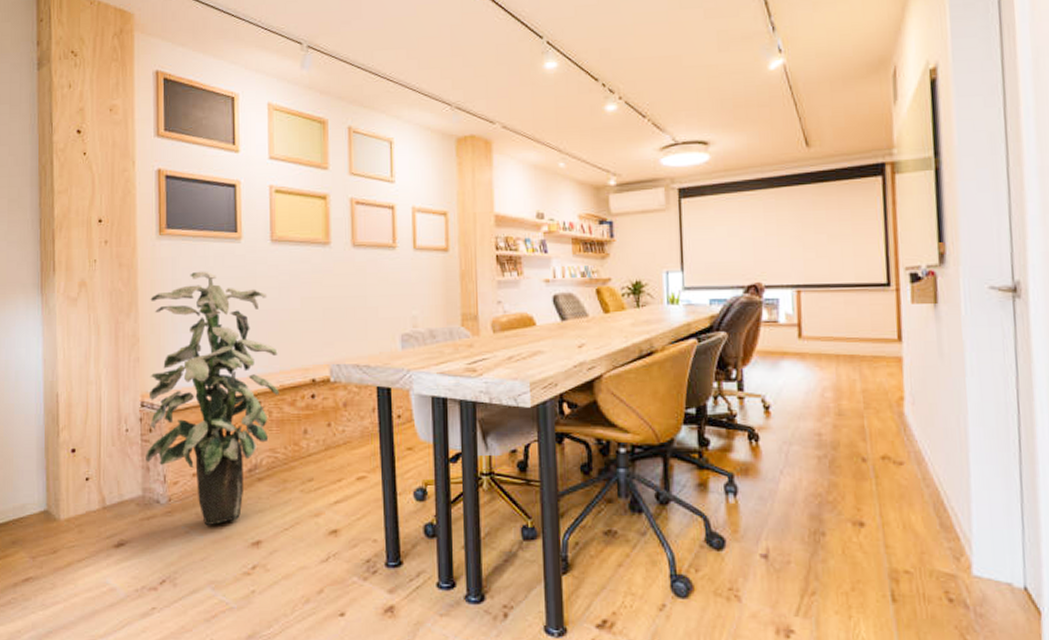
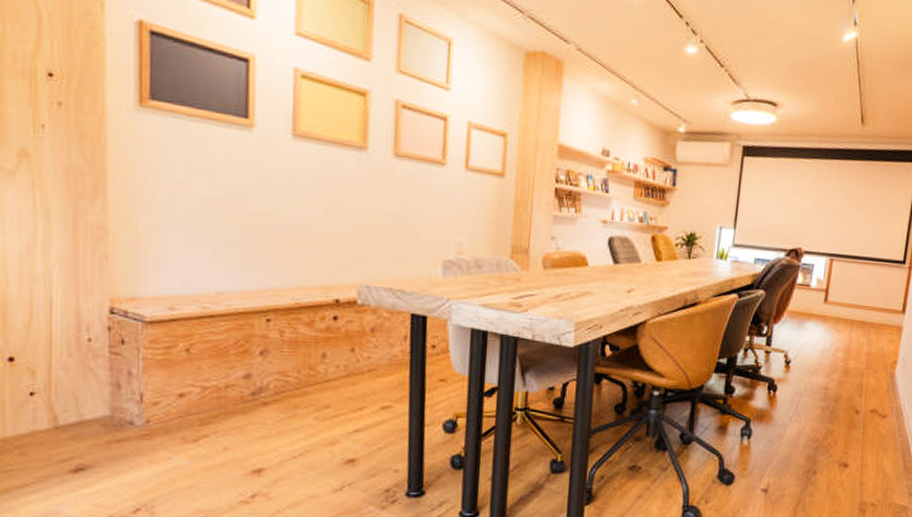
indoor plant: present [146,271,279,526] -> none [115,158,295,452]

